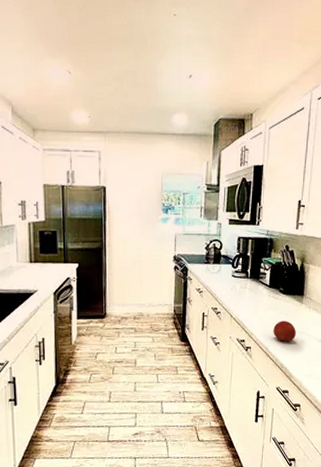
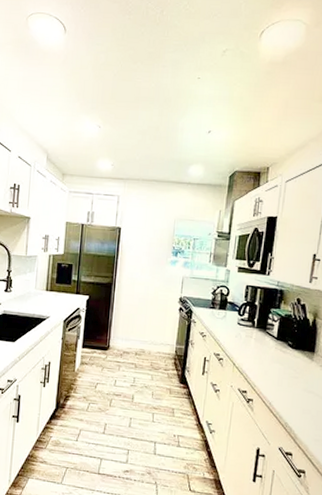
fruit: present [273,320,296,342] -> none [278,376,304,400]

